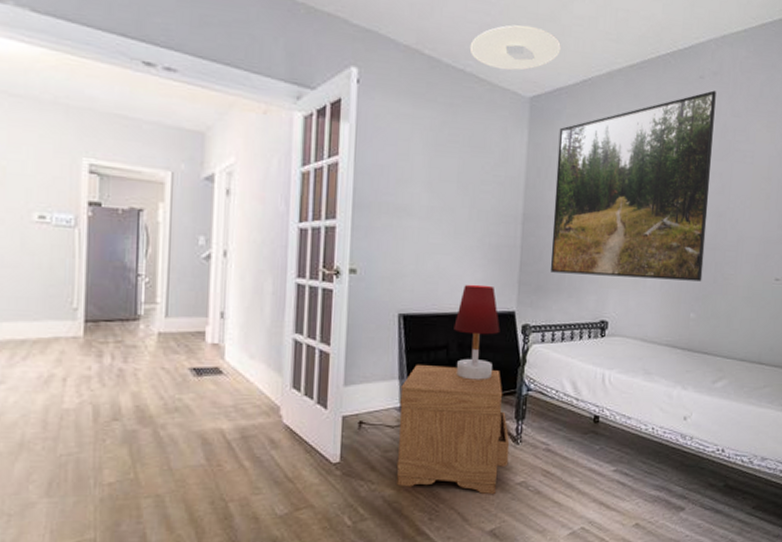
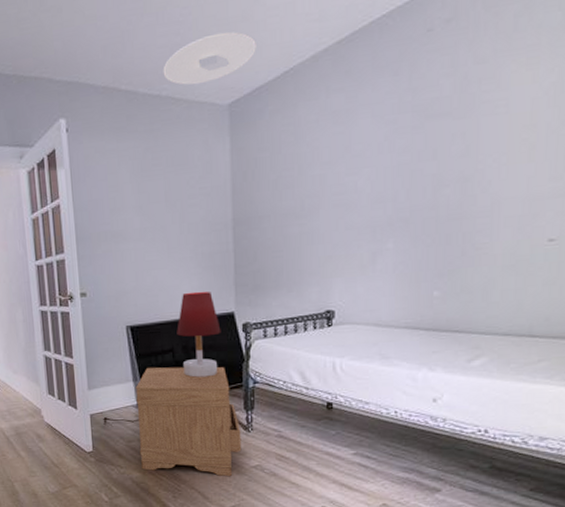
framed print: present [550,90,716,282] -> none [263,40,451,271]

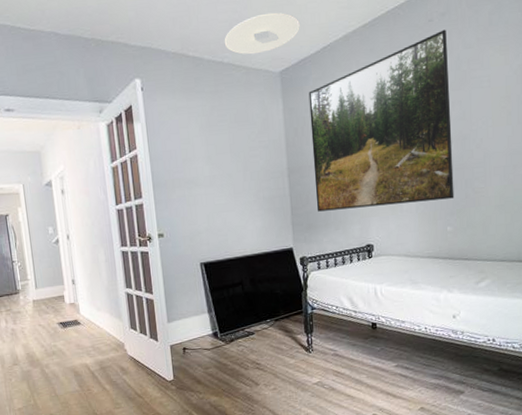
nightstand: present [136,367,242,477] -> none [210,296,305,394]
table lamp: present [177,291,221,378] -> none [245,230,283,307]
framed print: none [263,40,451,271] -> present [308,29,455,212]

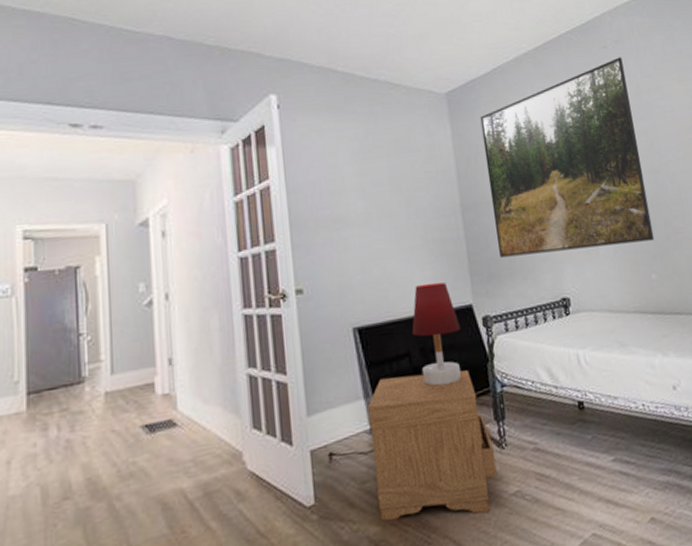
nightstand: none [210,296,305,394] -> present [367,370,498,521]
ceiling light: present [224,12,300,55] -> none [379,29,466,73]
table lamp: none [245,230,283,307] -> present [412,281,461,386]

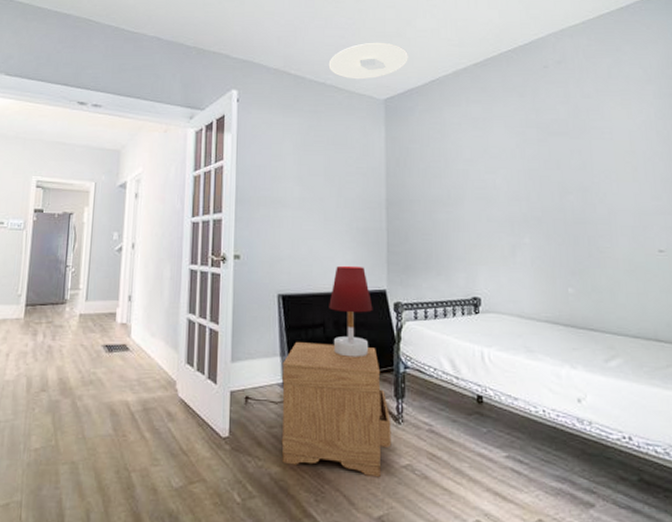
ceiling light: none [379,29,466,73] -> present [328,42,408,80]
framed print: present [480,57,655,258] -> none [414,77,576,256]

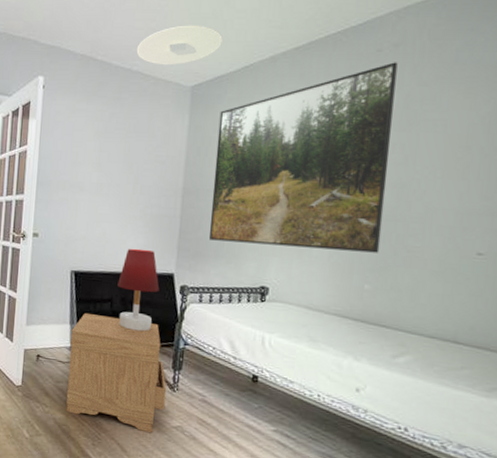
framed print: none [414,77,576,256] -> present [209,62,398,253]

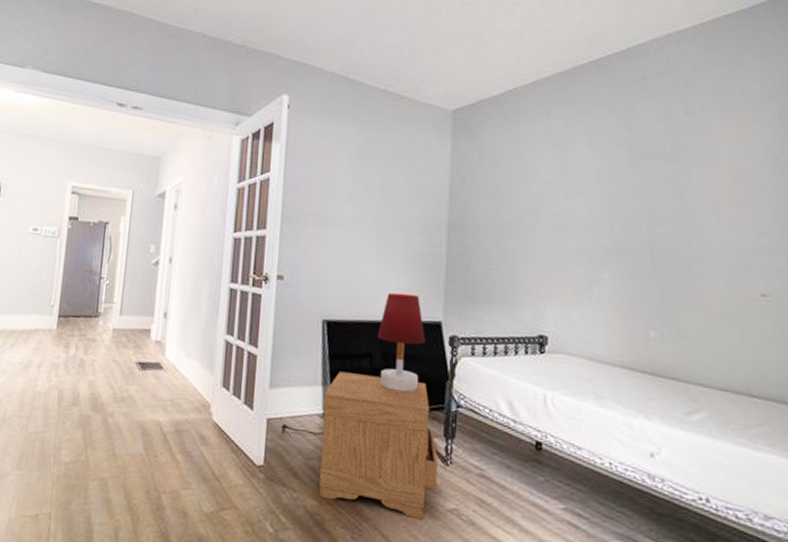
ceiling light: present [136,25,223,66] -> none [391,44,483,87]
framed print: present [209,62,398,253] -> none [479,90,664,296]

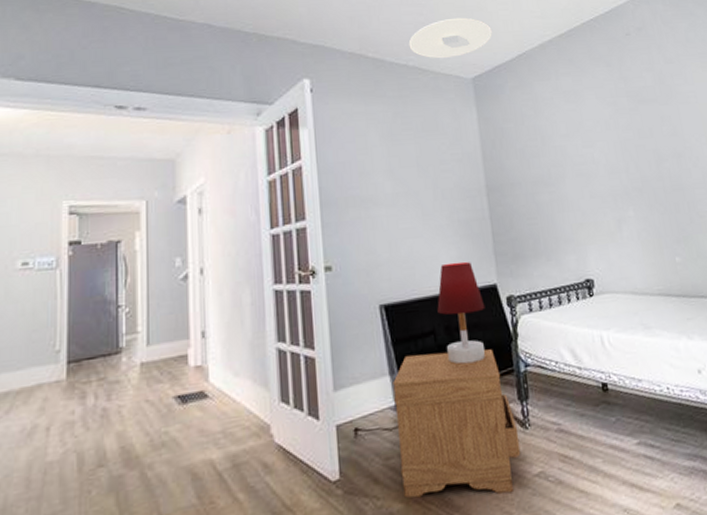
ceiling light: none [391,44,483,87] -> present [408,17,492,59]

